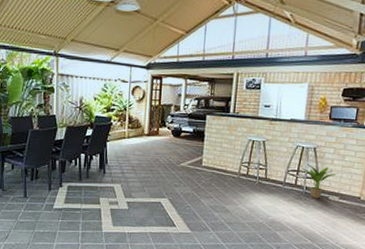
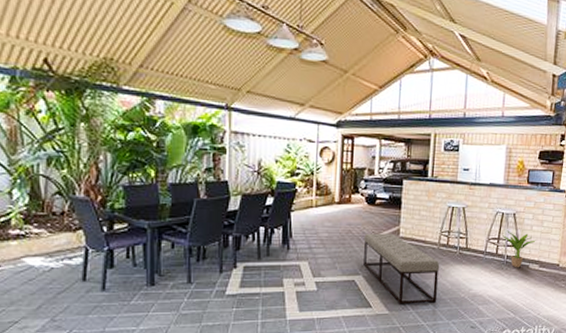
bench: none [169,162,240,226] -> present [363,233,440,304]

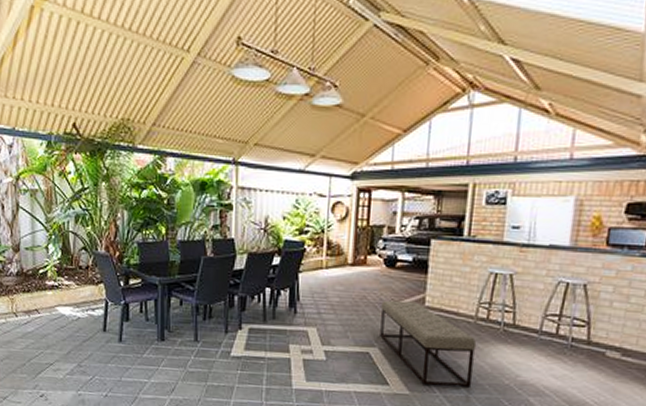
potted plant: present [503,229,536,268] -> none [566,304,618,355]

